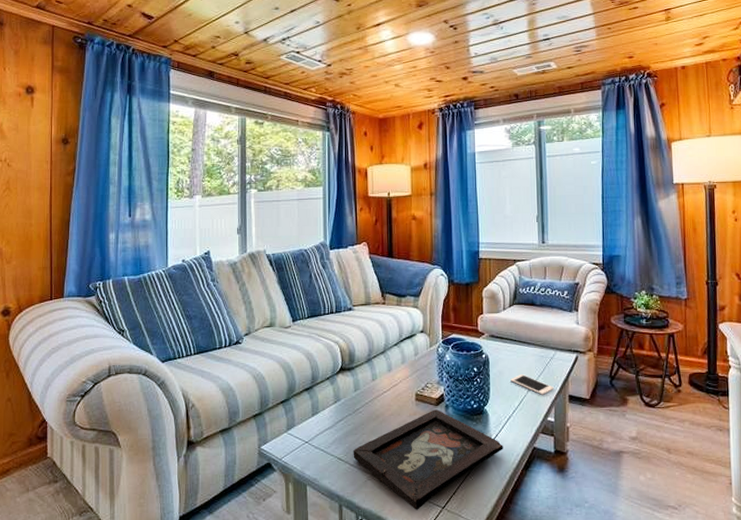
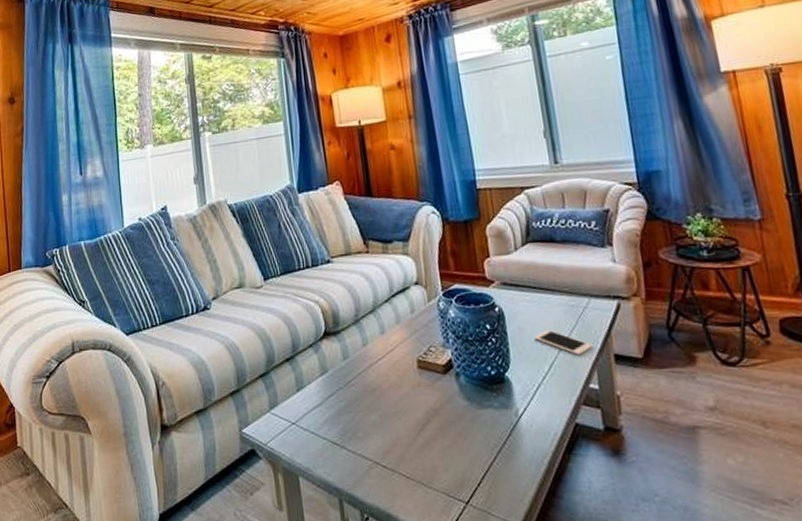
decorative tray: present [353,409,503,510] -> none [349,378,536,506]

